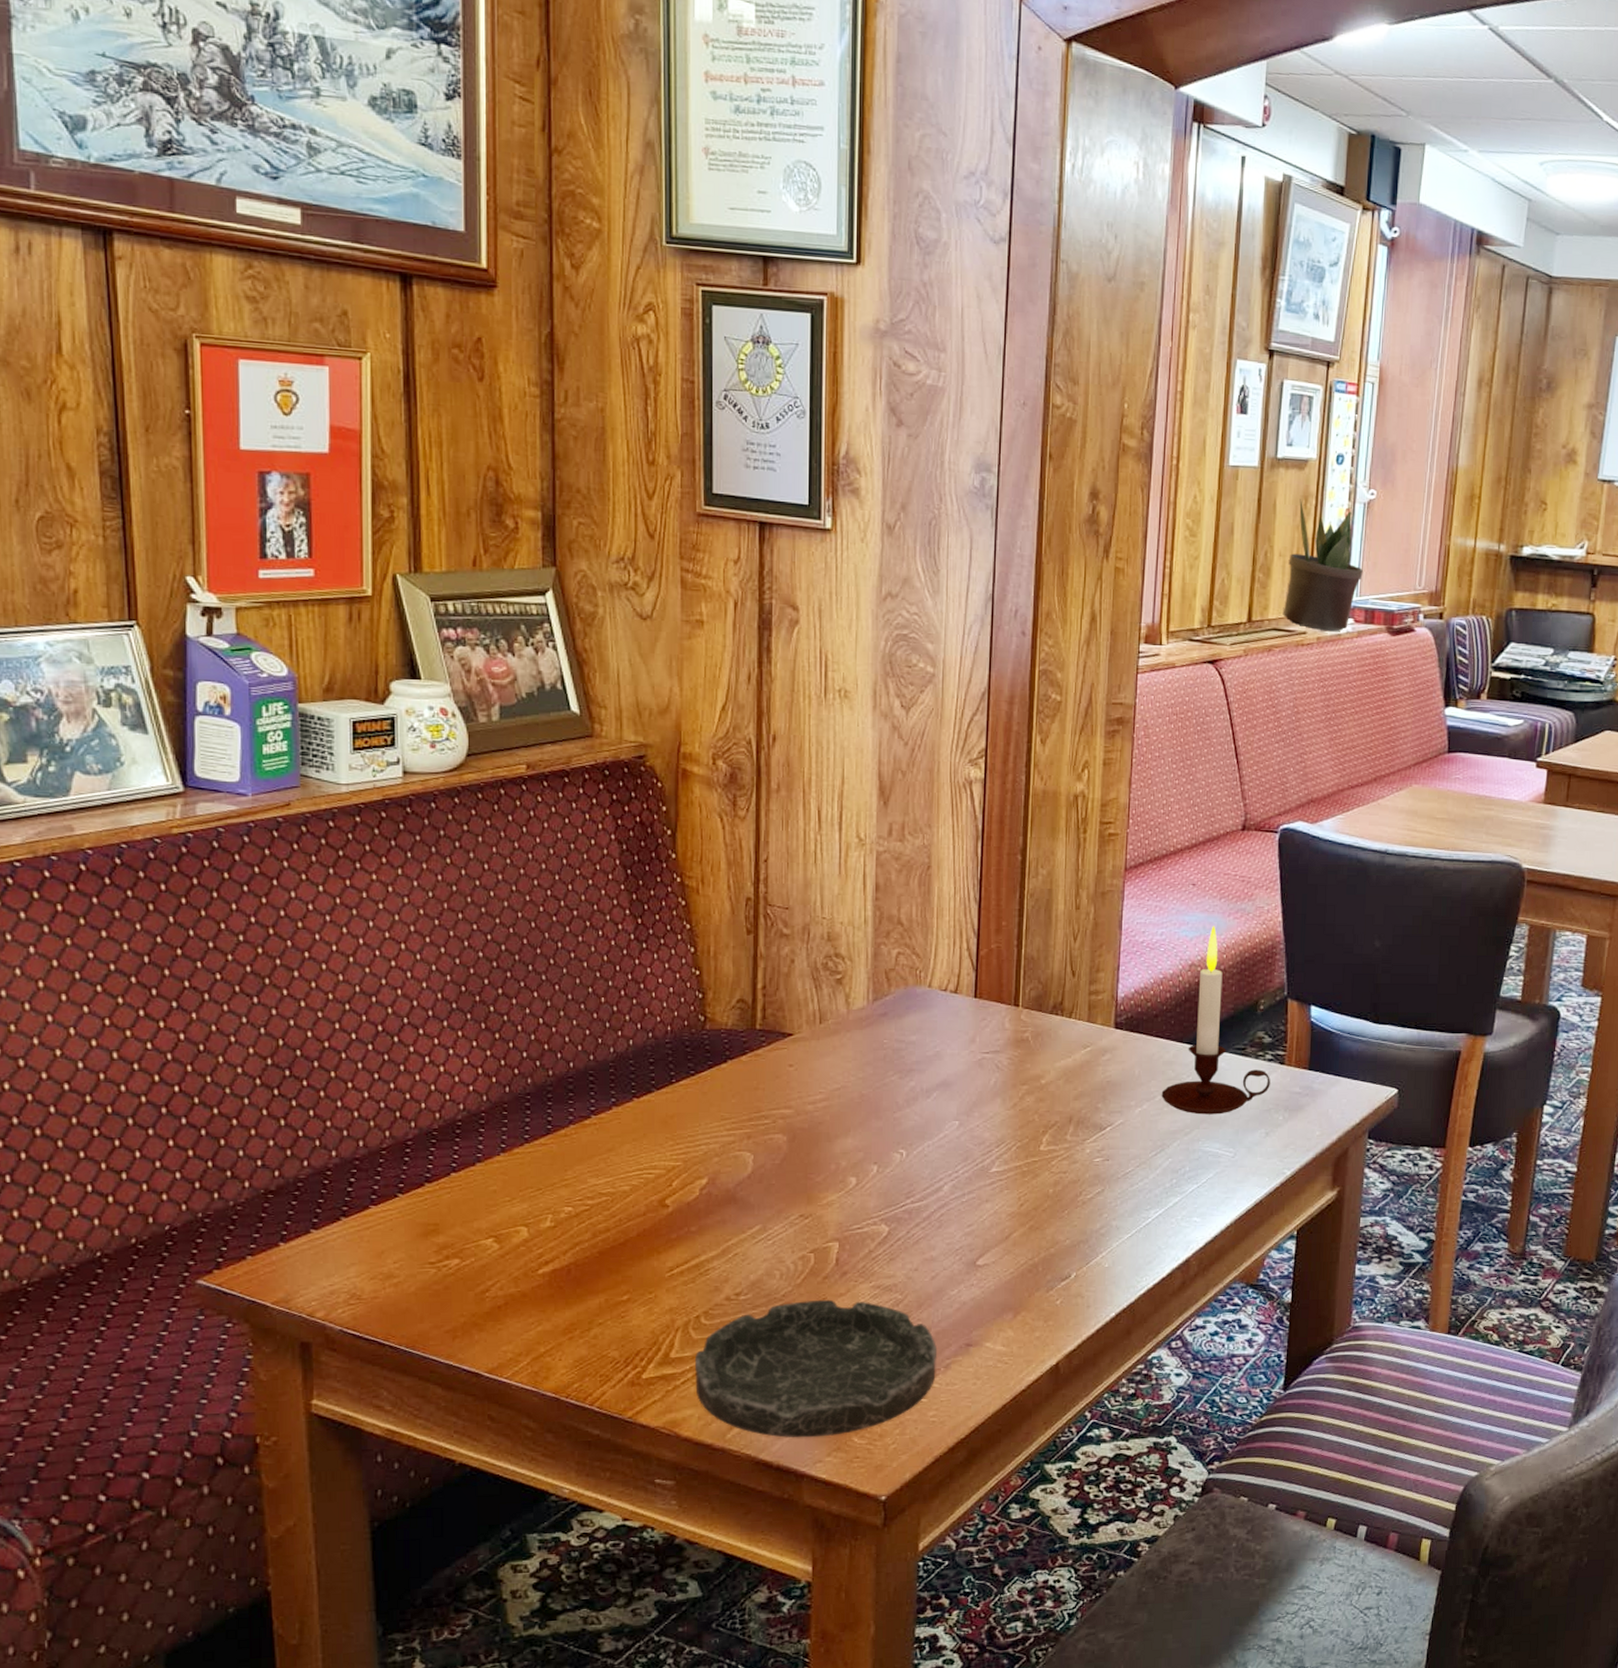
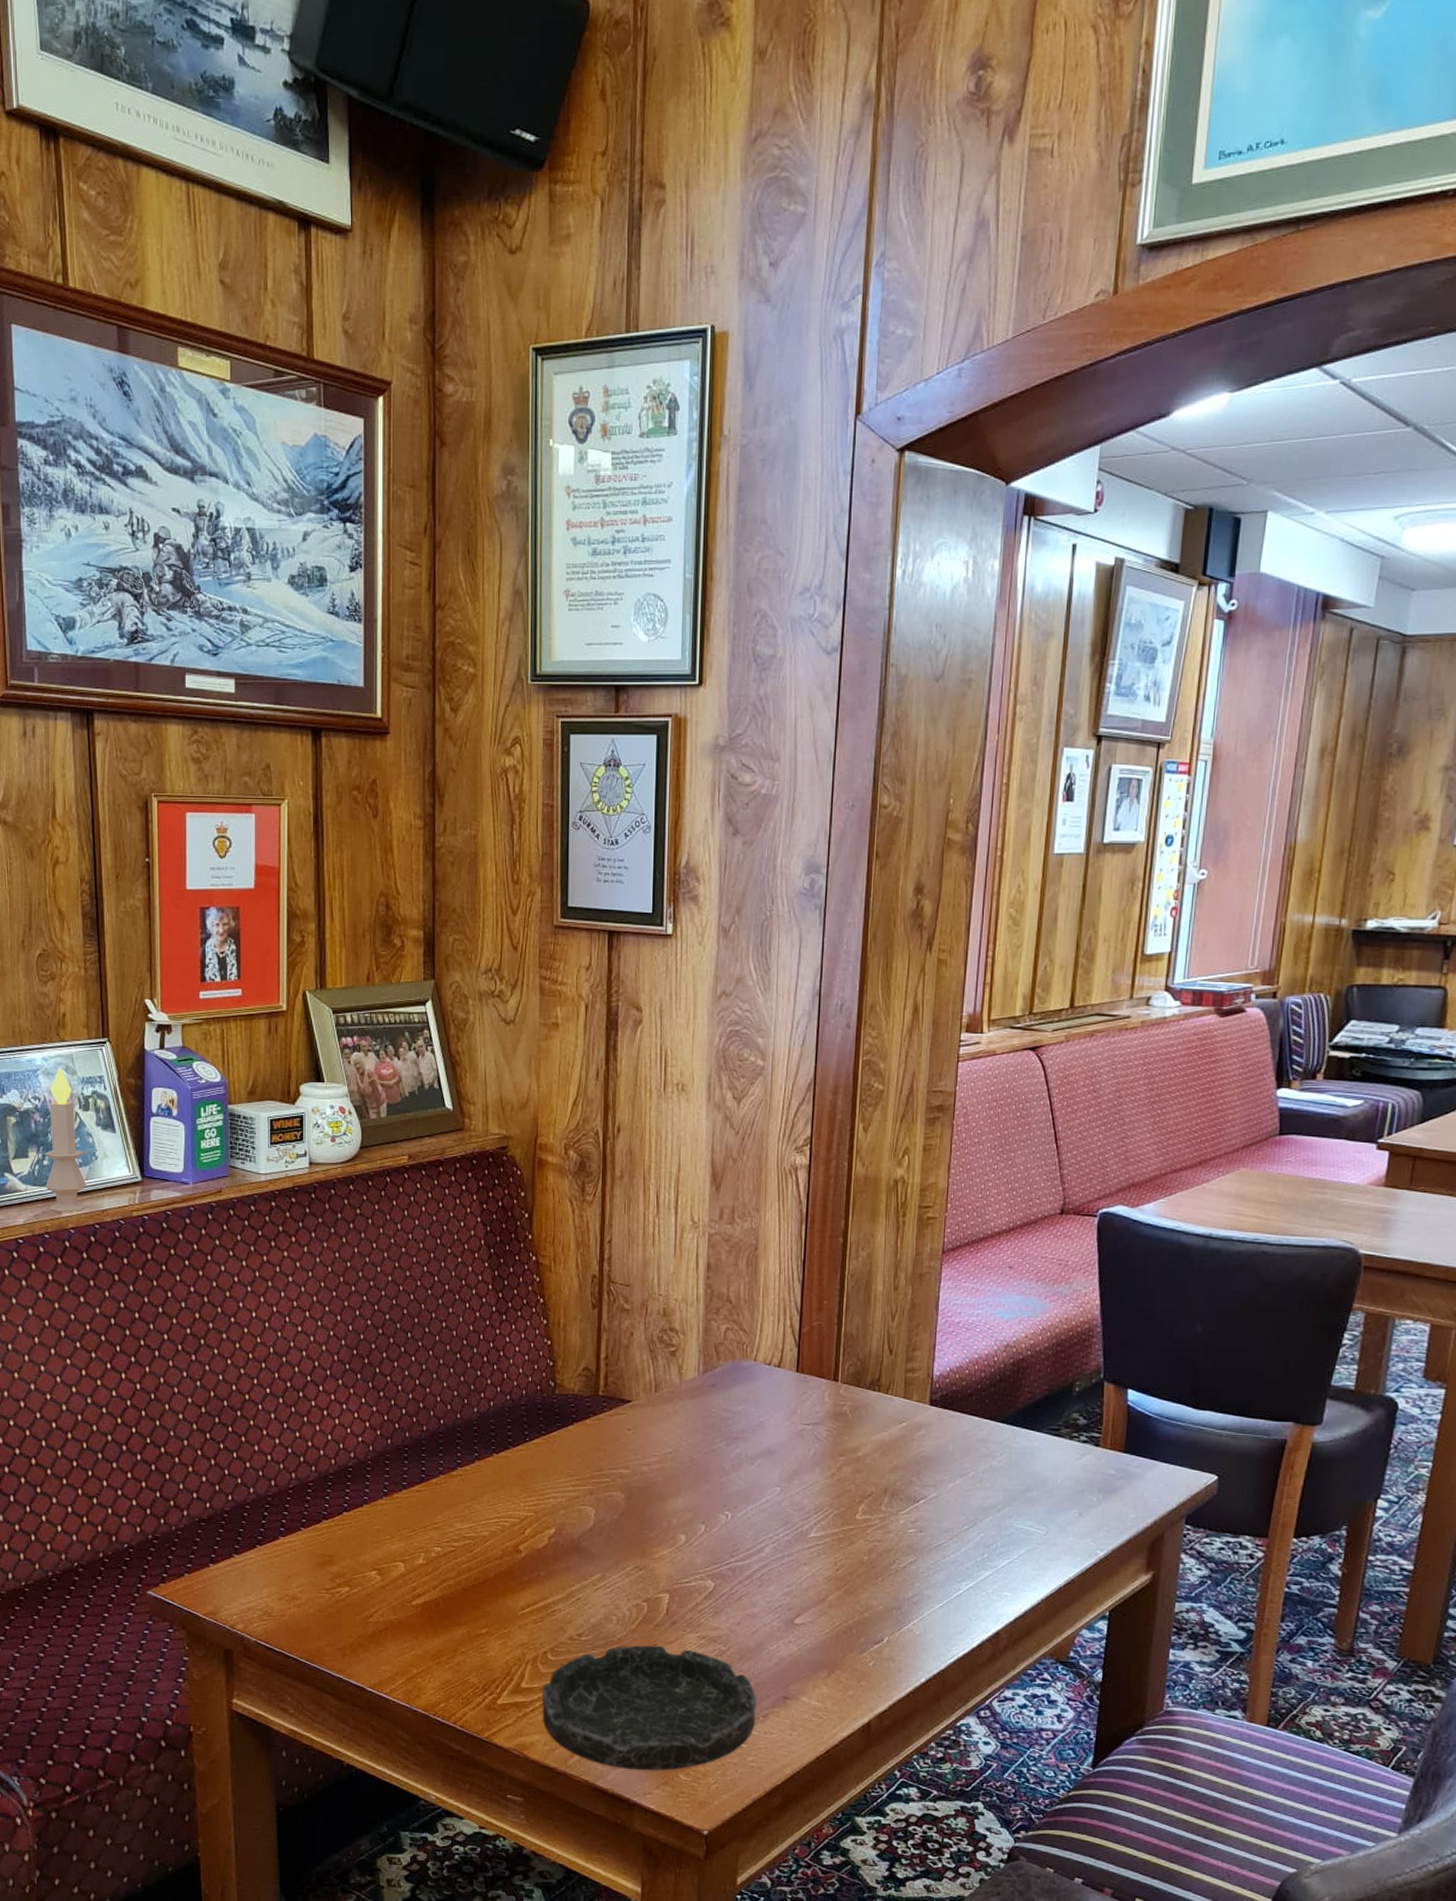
candle: none [48,654,111,829] -> present [43,1067,88,1212]
candle: present [1161,926,1270,1115] -> none [974,1308,1085,1493]
planter: present [1282,499,1363,632] -> none [1106,883,1191,1015]

